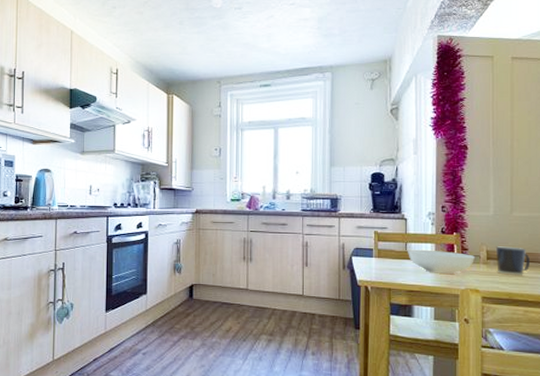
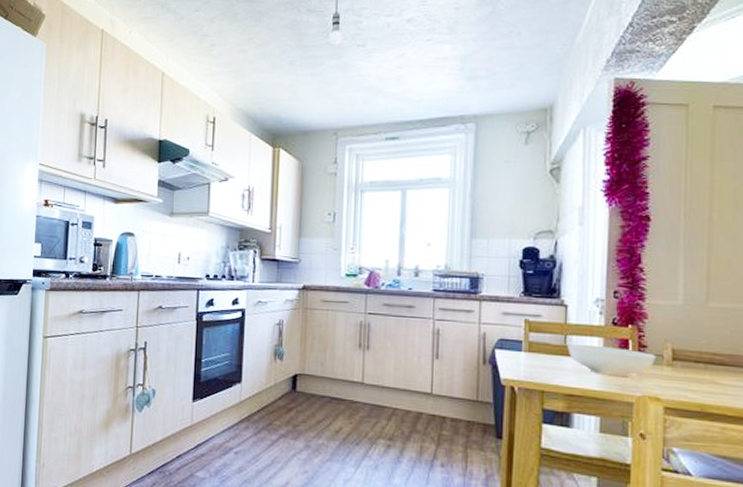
mug: present [495,246,530,276] -> none [684,344,730,384]

